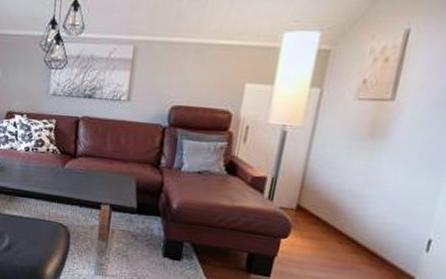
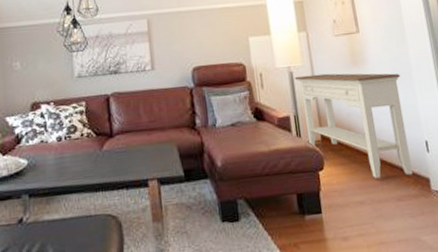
console table: none [279,137,430,269] -> present [294,73,413,178]

